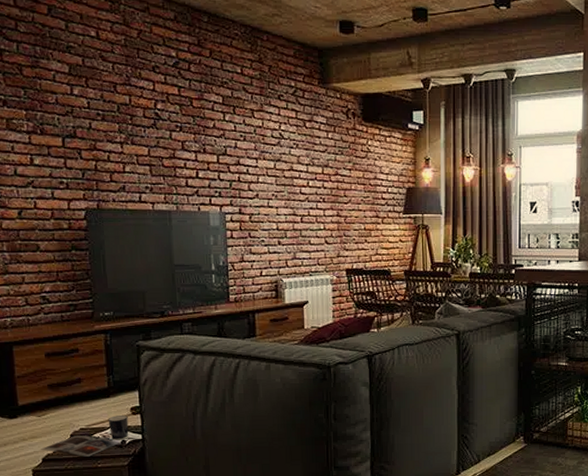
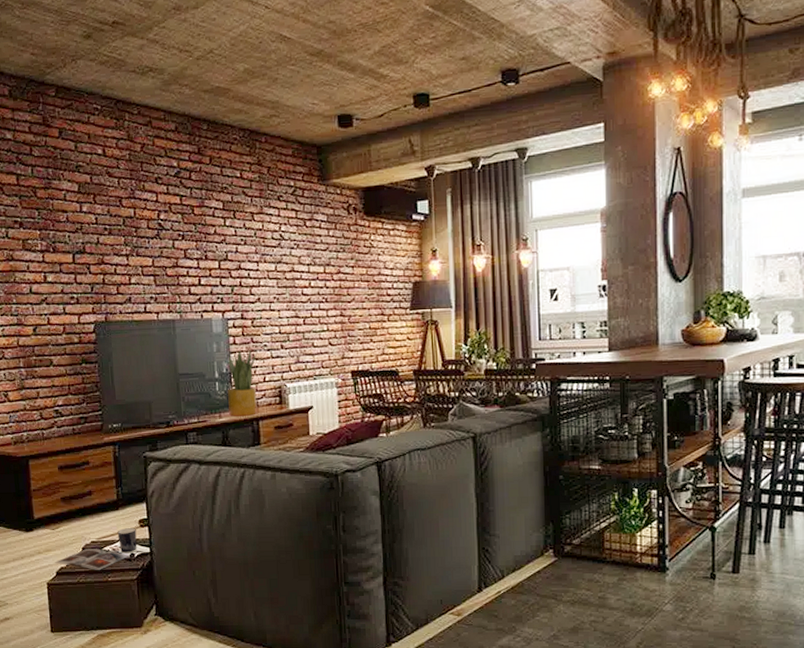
planter: none [224,243,255,309] -> present [227,349,258,417]

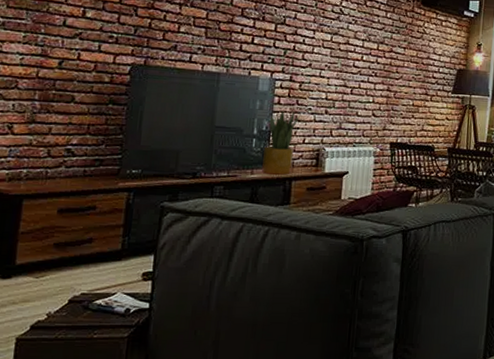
magazine: present [55,548,128,570] -> none [31,301,122,326]
mug: present [117,527,138,554] -> none [114,280,138,309]

